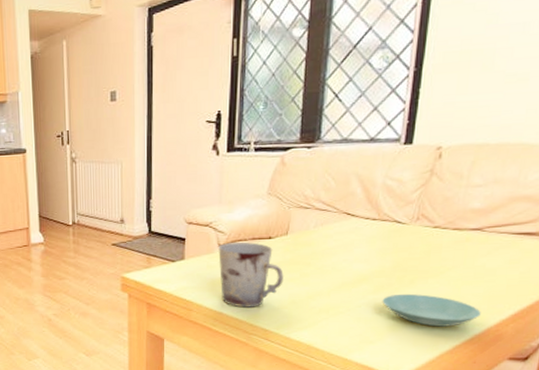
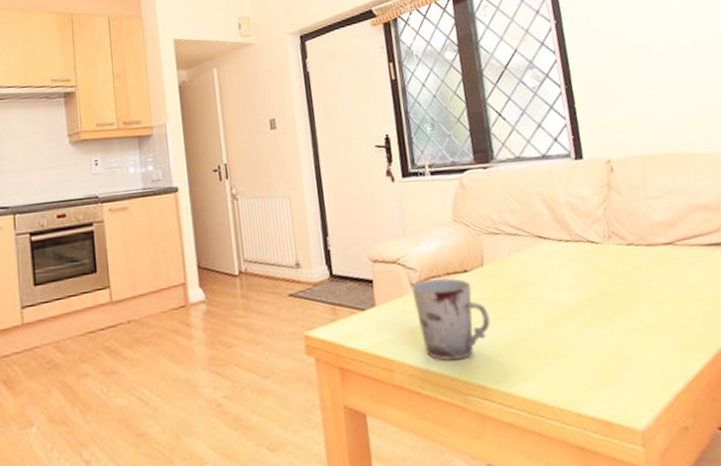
saucer: present [382,293,481,327] -> none [599,322,702,361]

